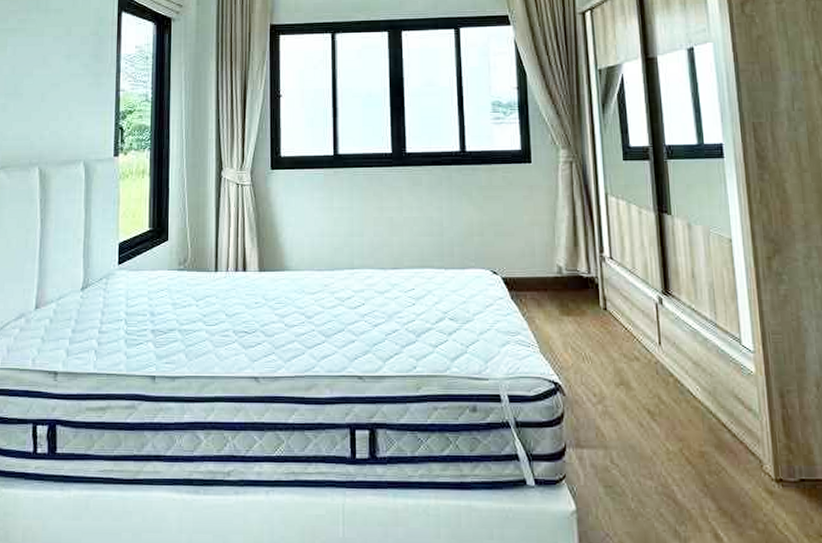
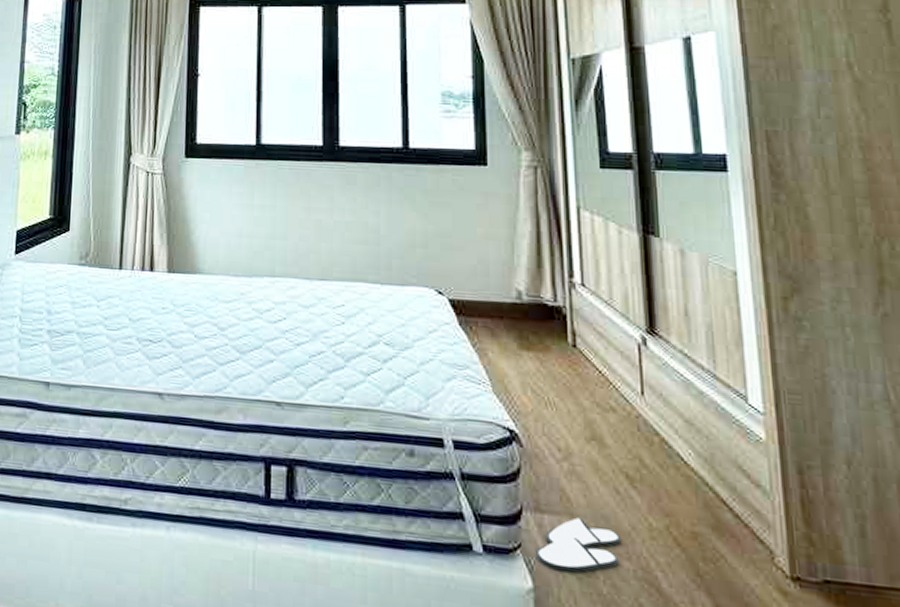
slippers: none [577,448,646,494] -> present [535,516,622,573]

